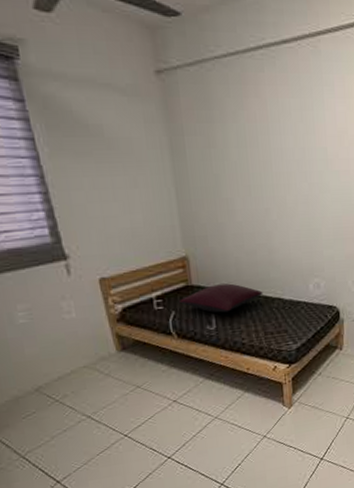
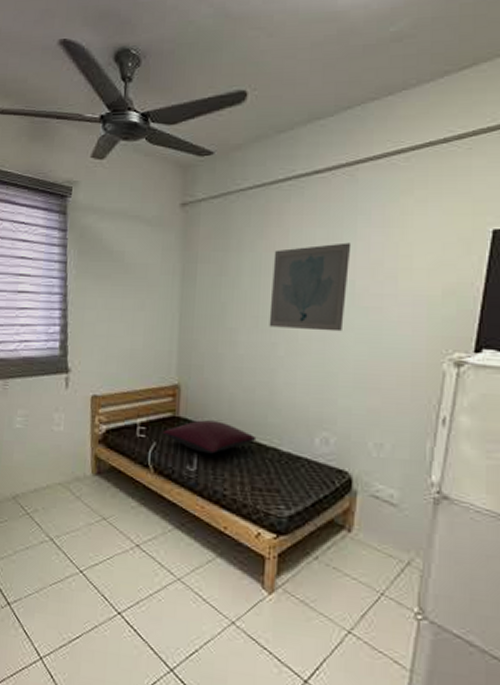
wall art: none [255,112,322,195] -> present [269,242,352,332]

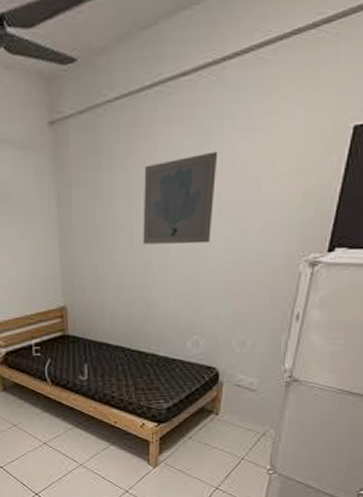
pillow: present [163,420,257,454] -> none [56,335,137,364]

